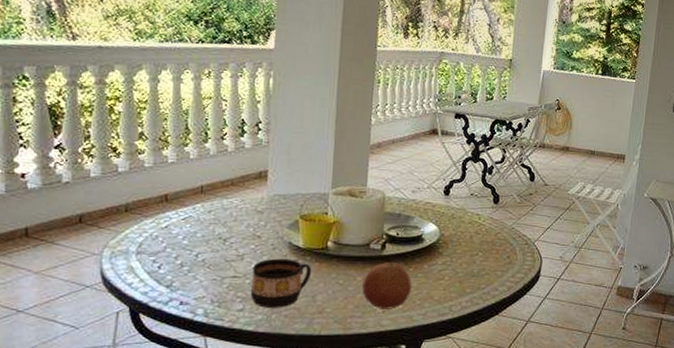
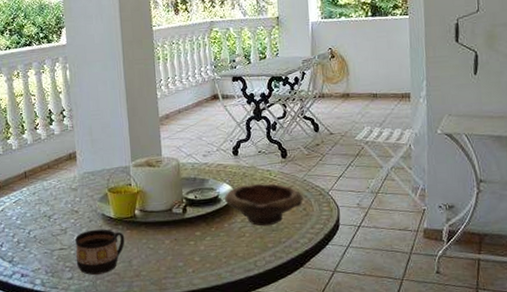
fruit: present [362,262,412,309] -> none [171,224,216,269]
bowl: none [428,227,510,271] -> present [224,183,304,226]

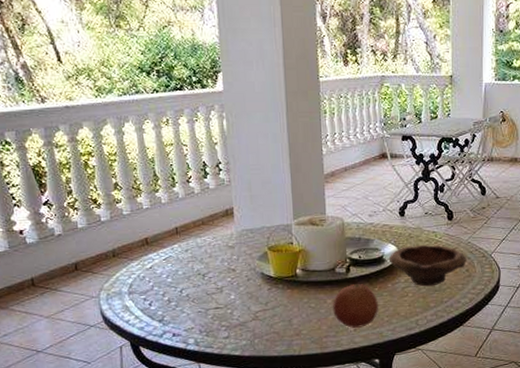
cup: present [74,229,125,275] -> none [231,288,286,334]
fruit: none [171,224,216,269] -> present [333,284,378,328]

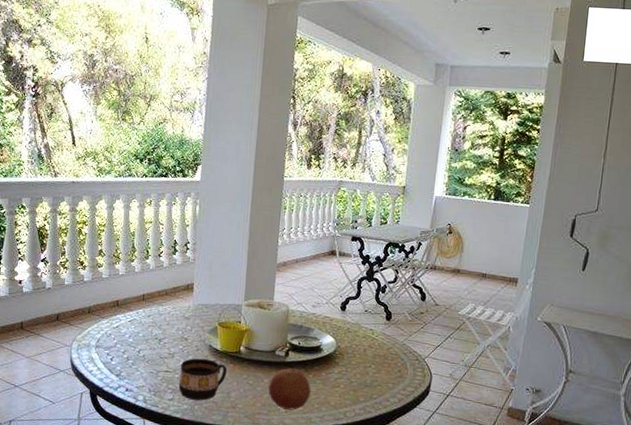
cup: none [231,288,286,334] -> present [178,358,227,401]
bowl: present [388,245,468,287] -> none [325,340,401,381]

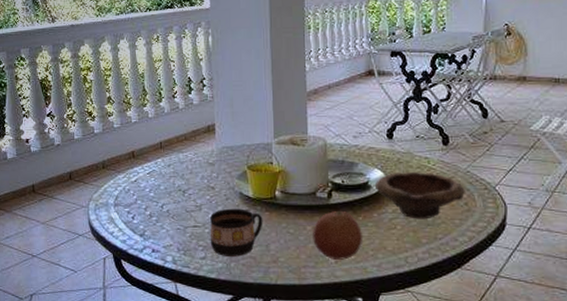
bowl: none [325,340,401,381] -> present [374,172,466,220]

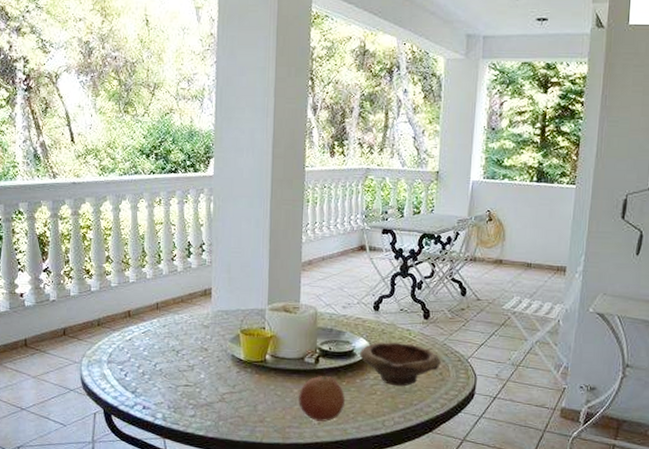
cup: present [209,208,263,257] -> none [200,369,253,416]

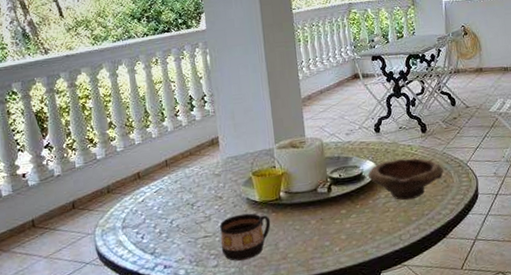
cup: none [200,369,253,416] -> present [219,213,271,261]
fruit: present [299,376,345,422] -> none [317,202,362,248]

